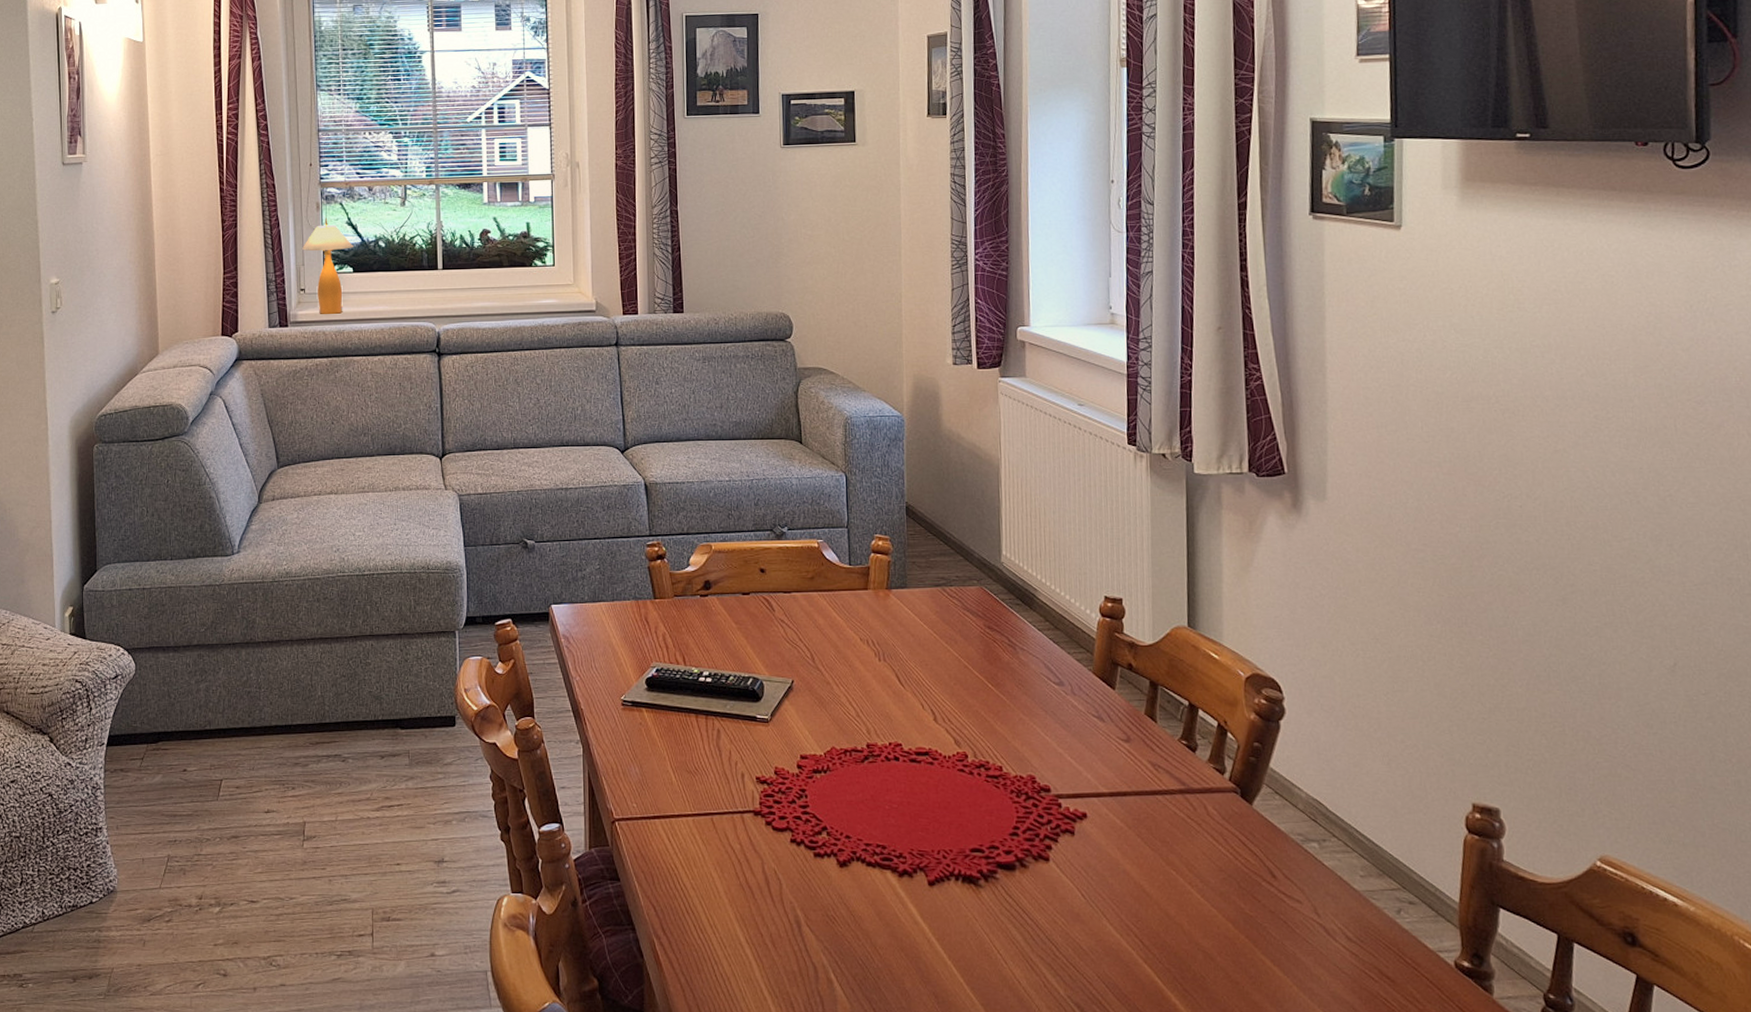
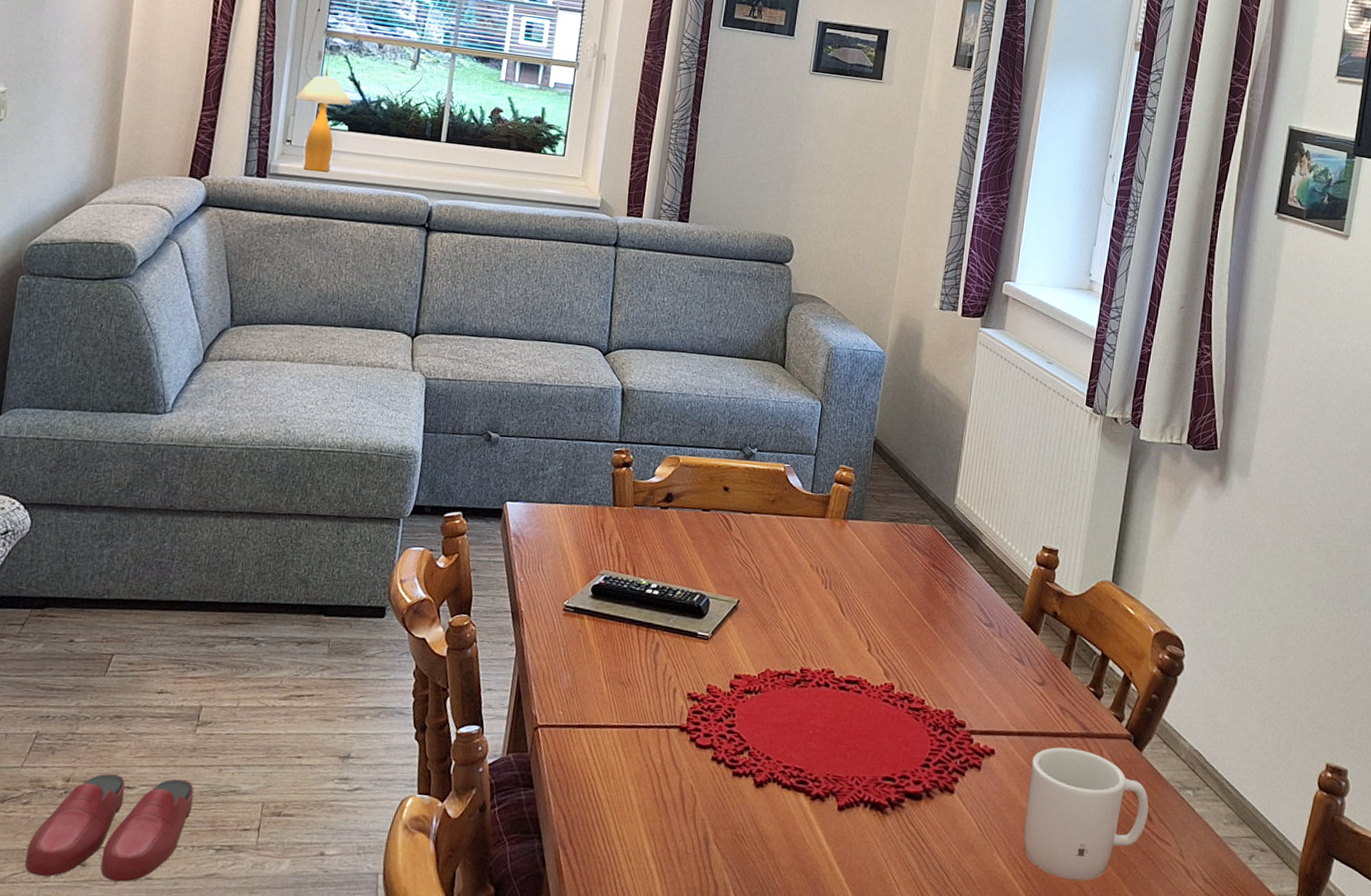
slippers: none [175,890,310,989] -> present [25,774,194,882]
mug: none [1129,806,1271,946] -> present [1023,747,1149,881]

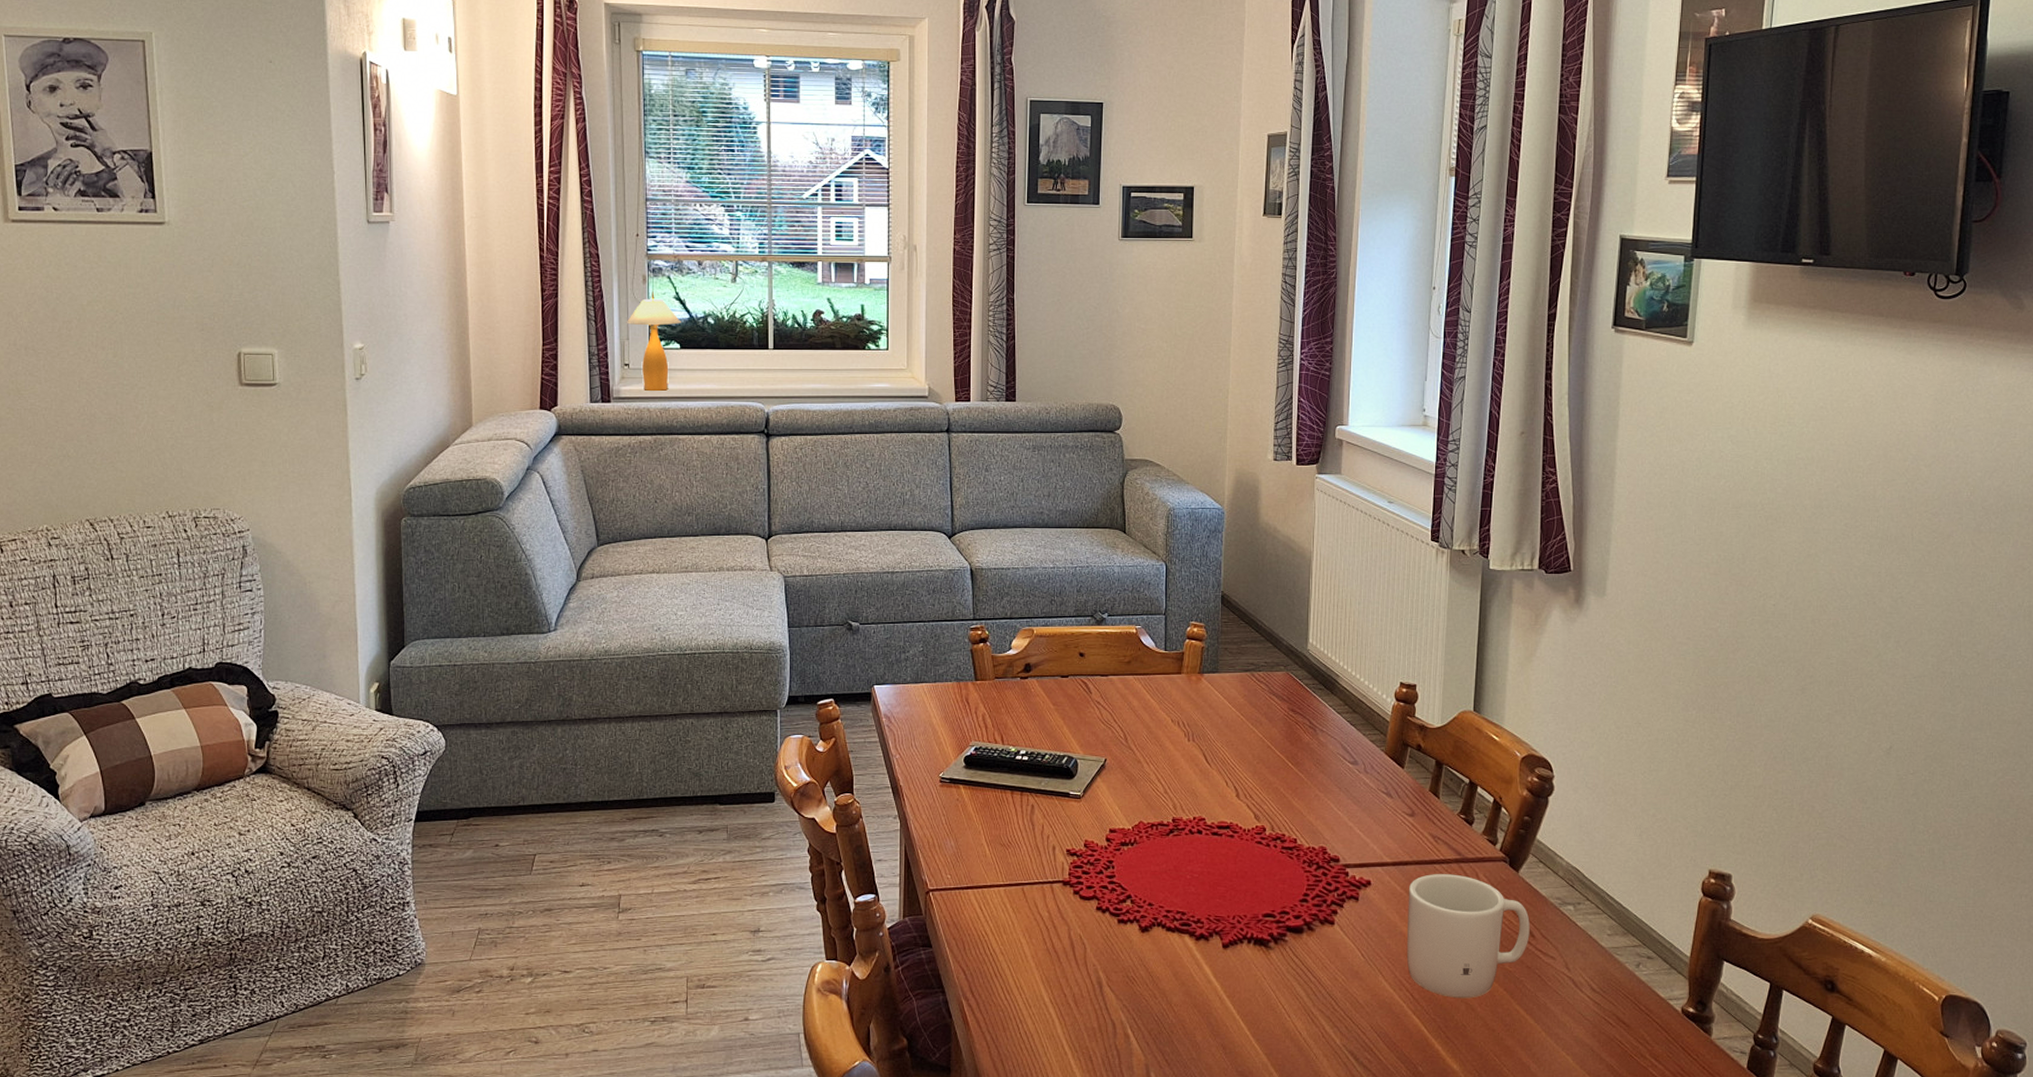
slippers: present [25,774,194,882] -> none [485,961,624,1055]

